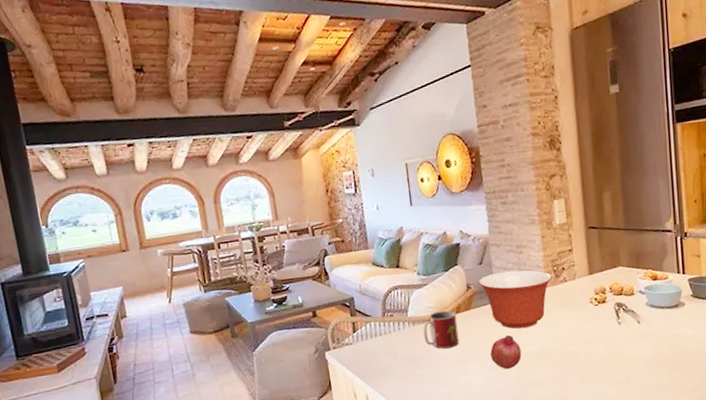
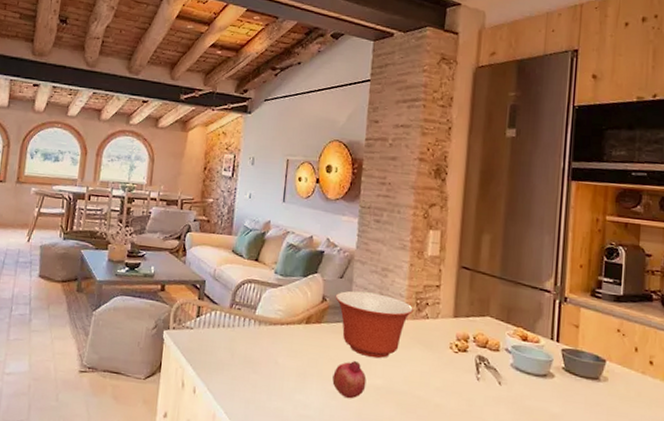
mug: present [423,310,459,349] -> none [267,316,306,360]

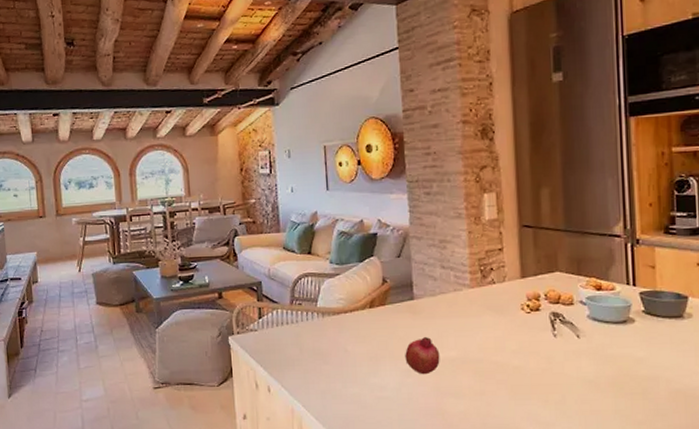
mixing bowl: present [335,290,413,359] -> none [395,266,478,331]

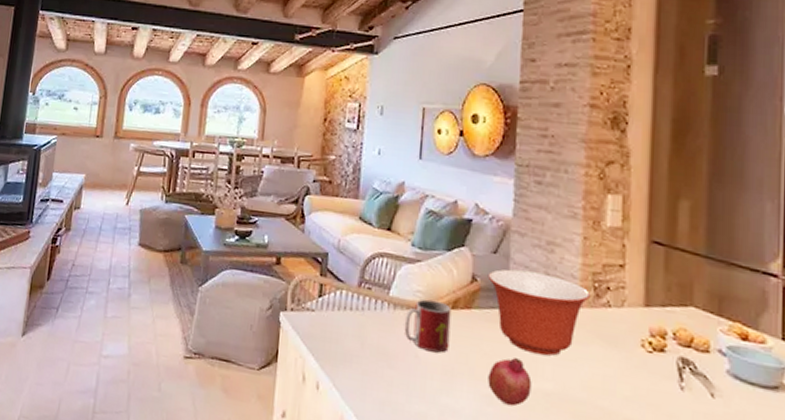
mug: none [332,304,371,345] -> present [404,299,452,353]
mixing bowl: none [395,266,478,331] -> present [487,269,590,356]

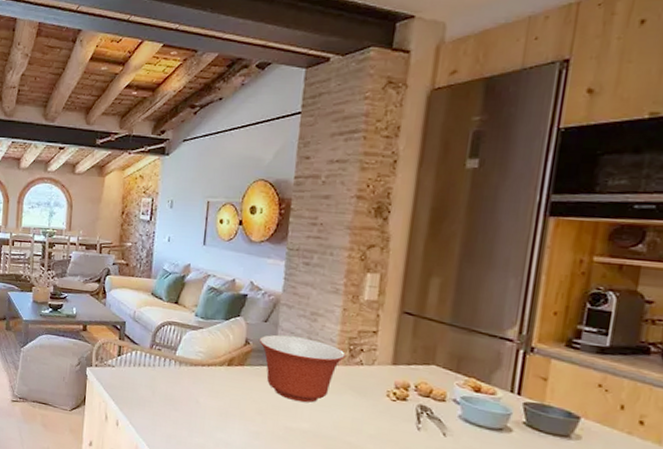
mug: present [404,299,452,353] -> none [187,358,228,400]
fruit: present [488,358,532,406] -> none [255,404,292,441]

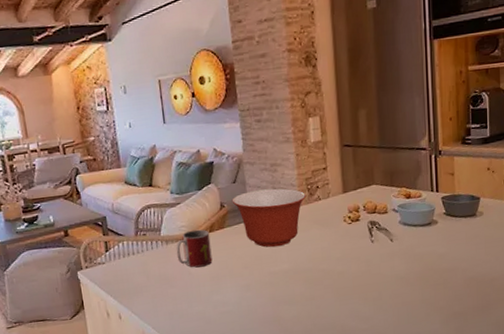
mug: none [187,358,228,400] -> present [176,229,213,268]

